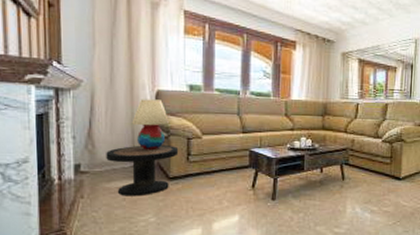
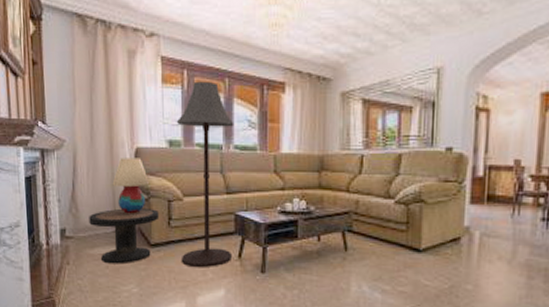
floor lamp: none [197,34,251,198] -> present [176,81,235,268]

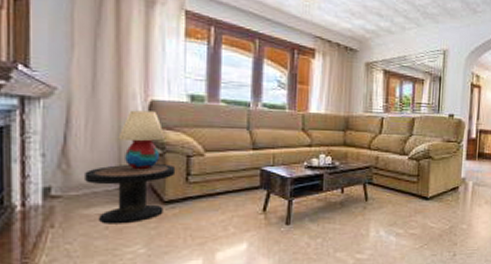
floor lamp: present [176,81,235,268] -> none [199,39,264,223]

